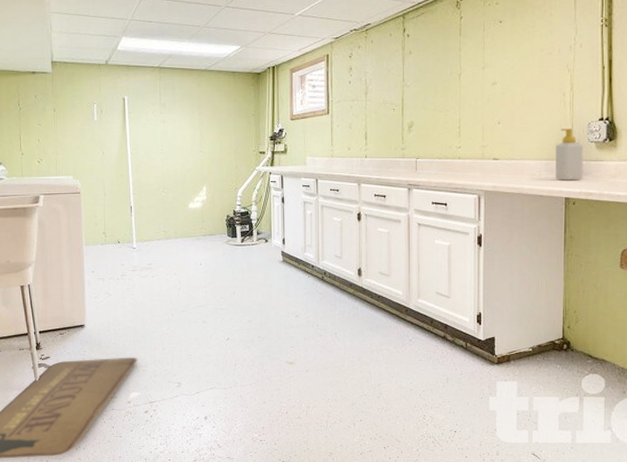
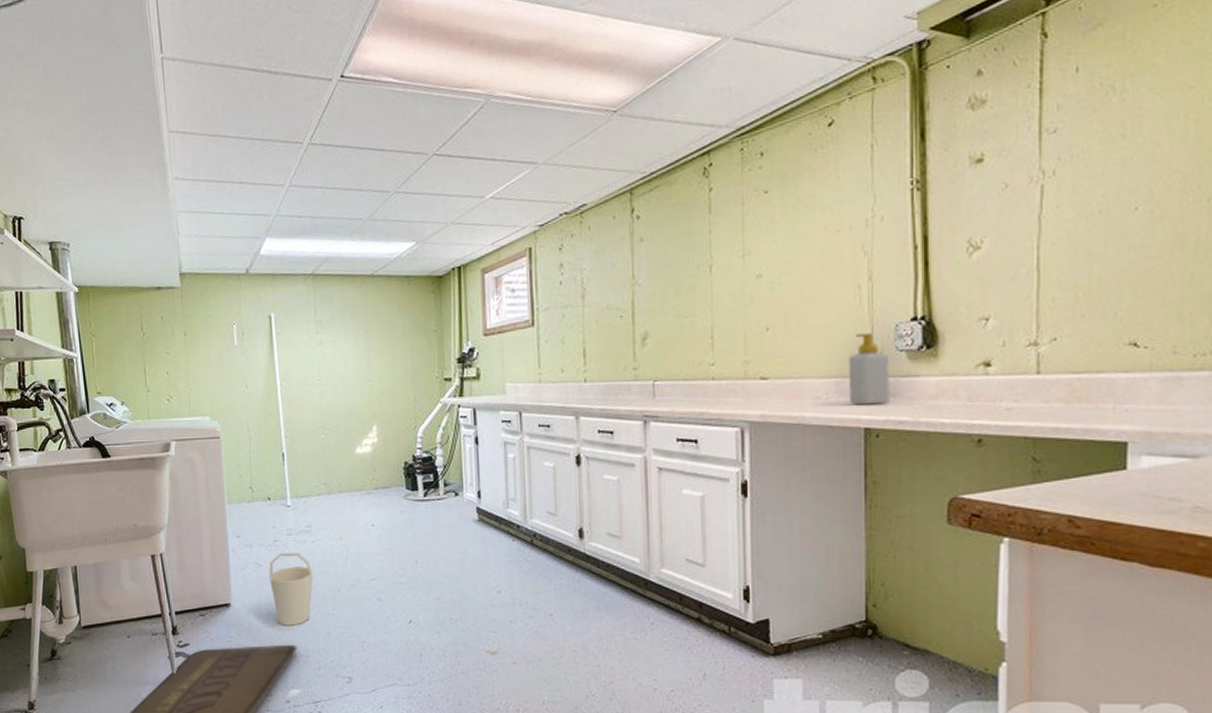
bucket: none [117,285,152,342] -> present [269,552,313,626]

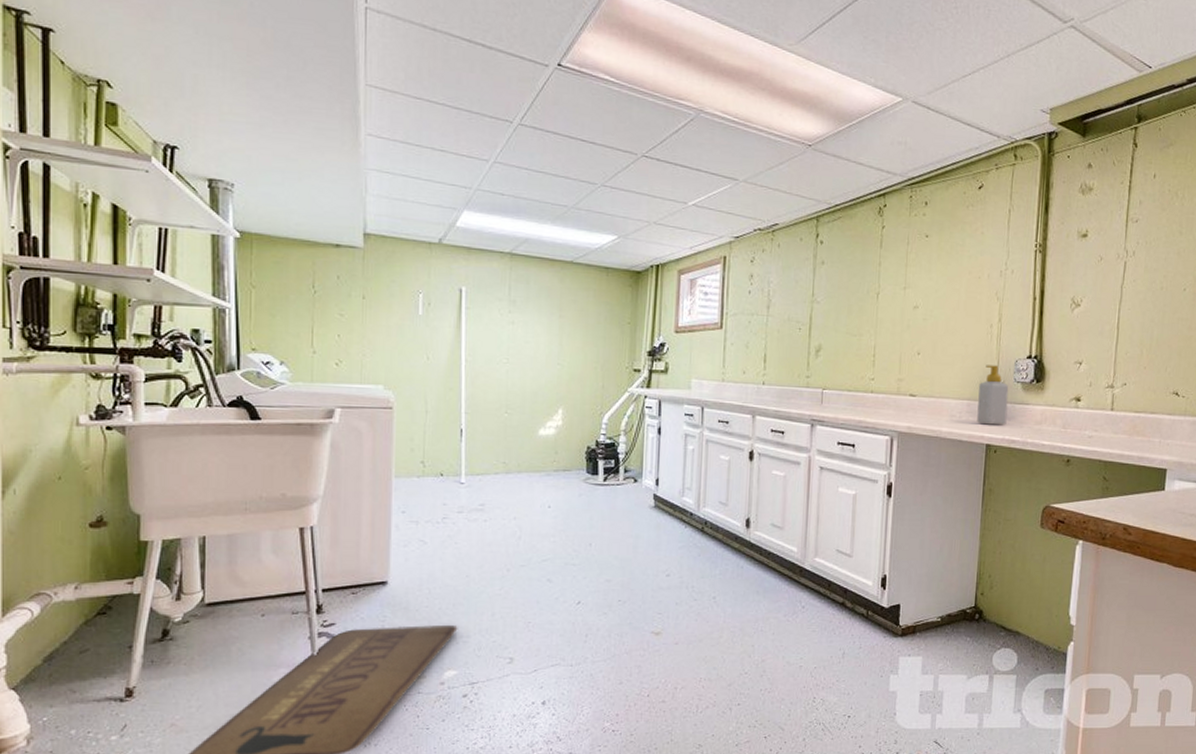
bucket: present [269,552,313,626] -> none [434,530,482,606]

